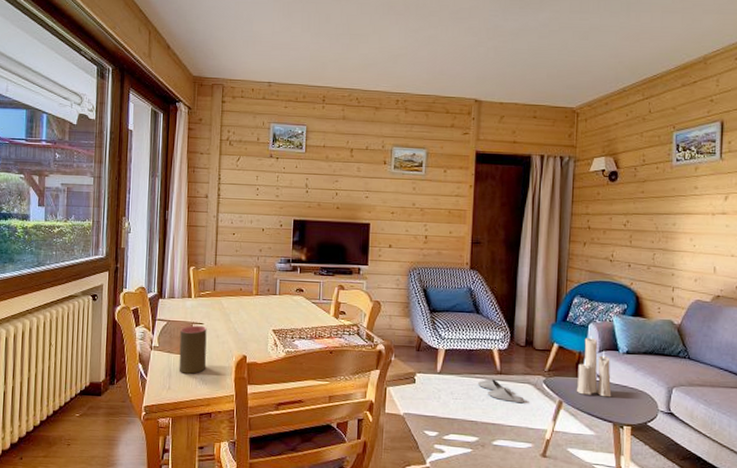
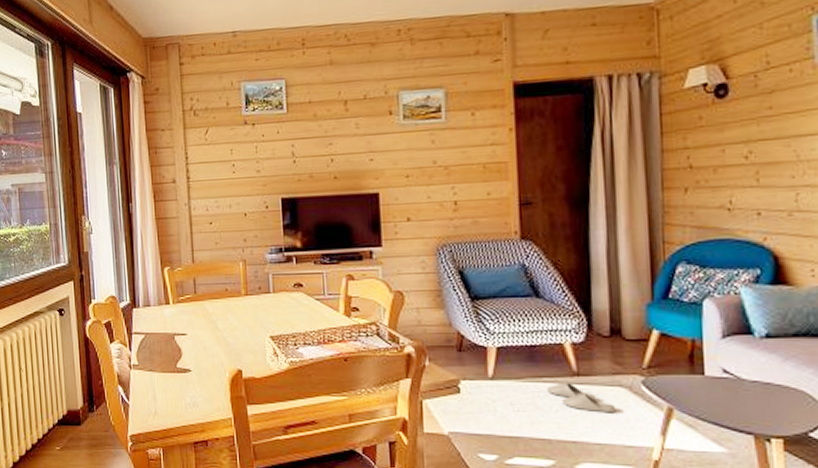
cup: present [179,325,207,374] -> none [161,337,196,395]
candle: present [576,336,612,398] -> none [692,316,748,400]

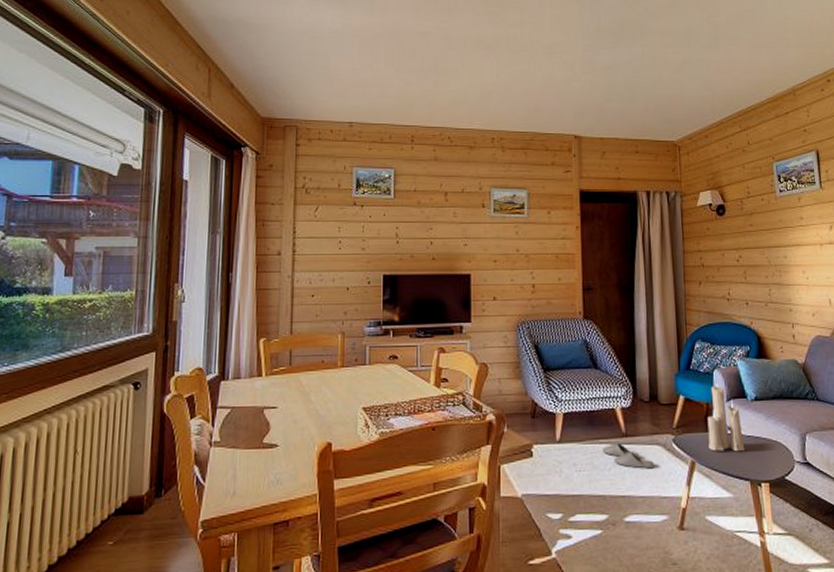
candle: none [692,316,748,400] -> present [707,384,745,452]

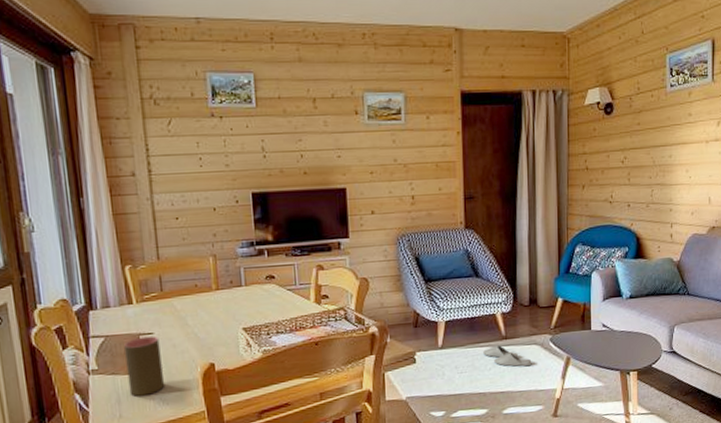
cup: none [246,410,282,473] -> present [124,336,165,397]
candle: present [707,384,745,452] -> none [583,285,617,347]

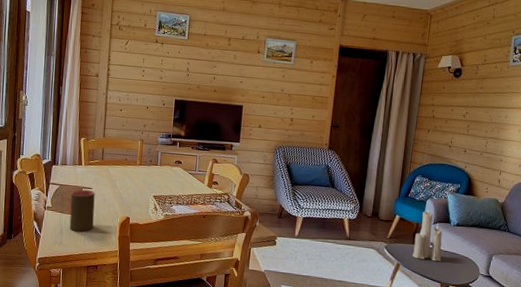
slippers: present [483,345,532,367] -> none [329,244,368,265]
candle: none [583,285,617,347] -> present [412,210,443,262]

